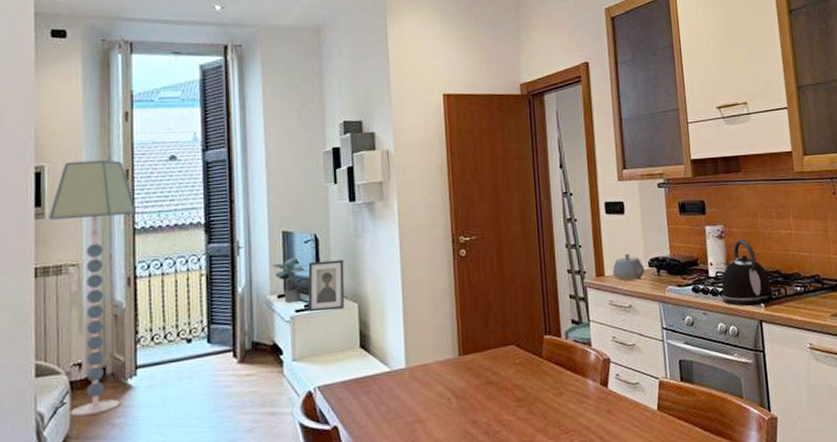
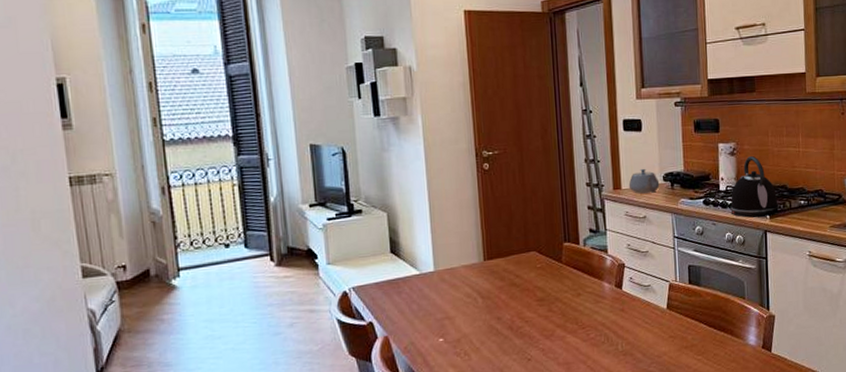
floor lamp: present [49,160,137,418] -> none [76,72,166,314]
potted plant: present [271,257,310,304] -> none [301,169,339,213]
picture frame: present [308,259,345,313] -> none [337,171,375,221]

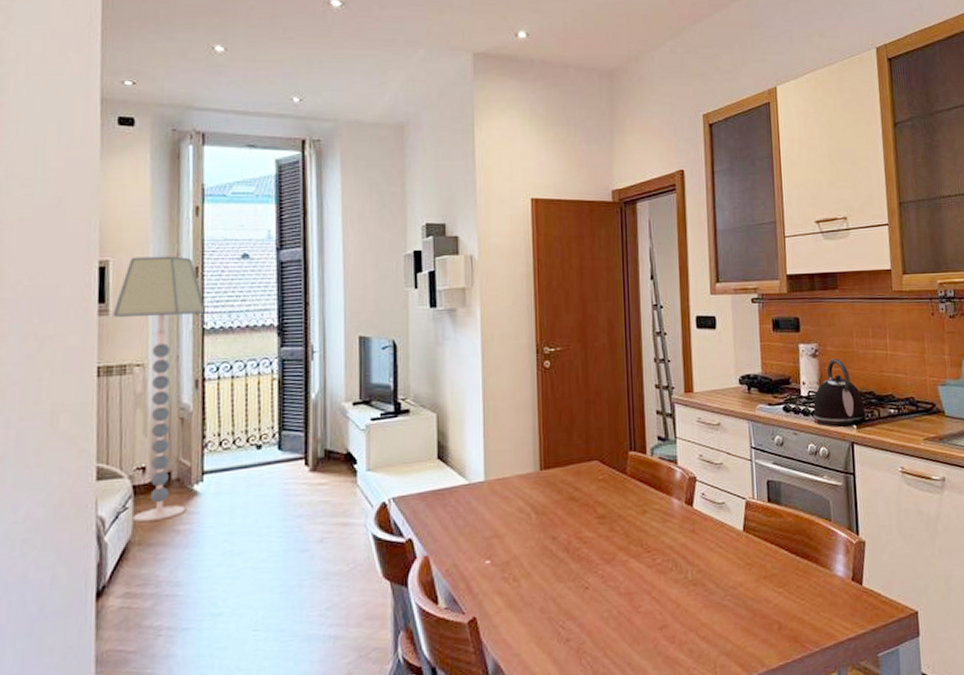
floor lamp: none [76,72,166,314] -> present [113,256,207,523]
teapot: present [628,168,660,194] -> none [701,369,735,398]

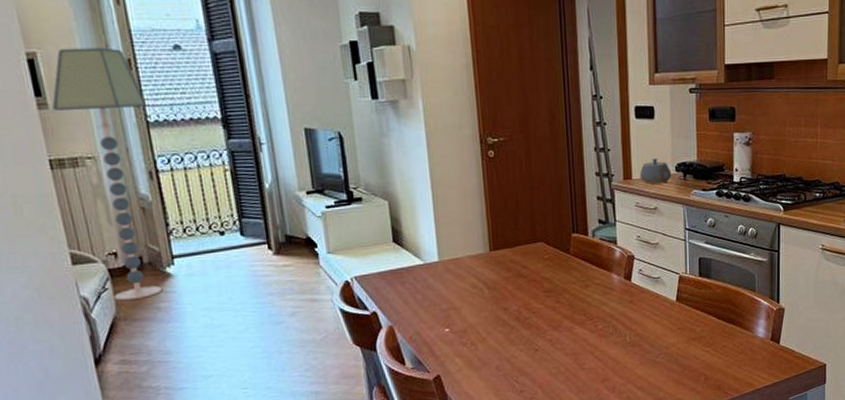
teapot: none [701,369,735,398] -> present [639,158,672,185]
kettle: present [813,359,867,427] -> none [744,147,794,210]

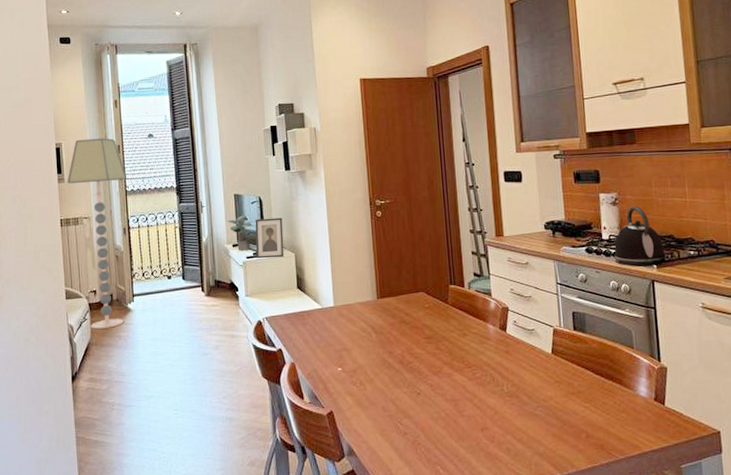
potted plant: none [297,154,337,200] -> present [227,215,256,252]
picture frame: none [334,158,375,209] -> present [255,217,285,259]
teapot: present [639,158,672,185] -> none [510,217,541,241]
kettle: none [744,147,794,210] -> present [614,206,667,267]

